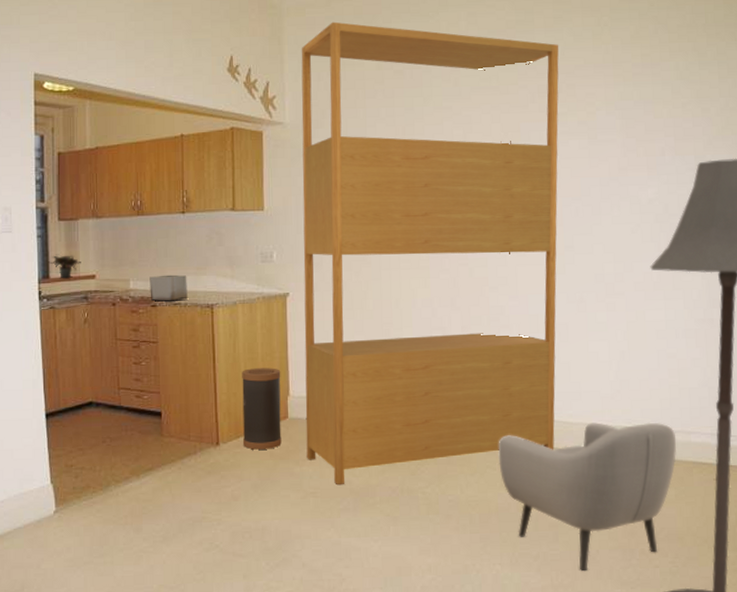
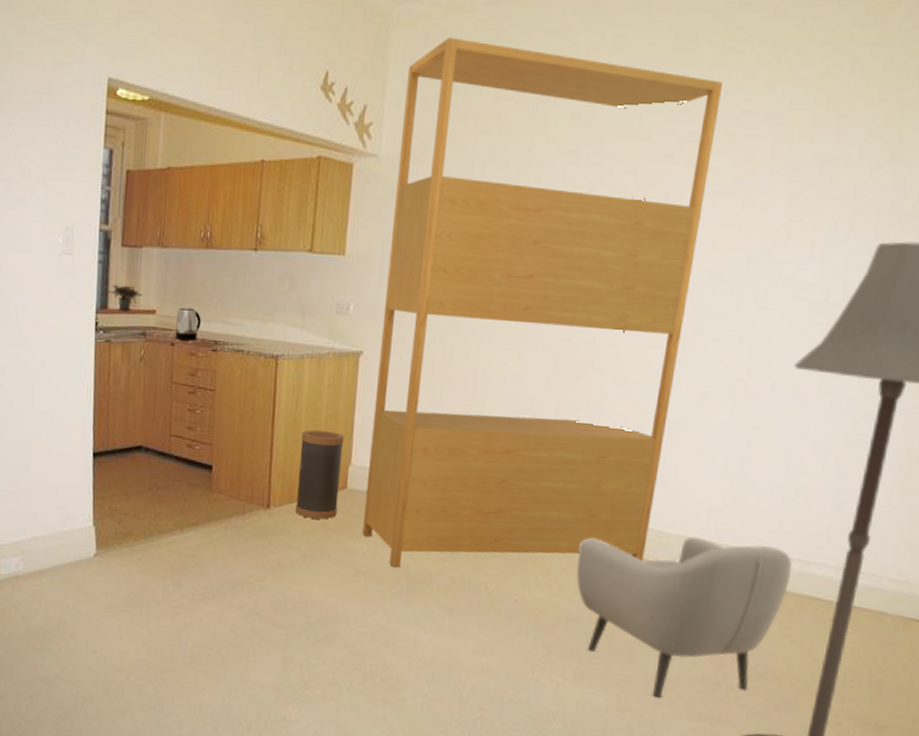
kettle: none [115,270,139,300] -> present [175,307,201,341]
toaster: present [149,274,188,302] -> none [211,317,253,348]

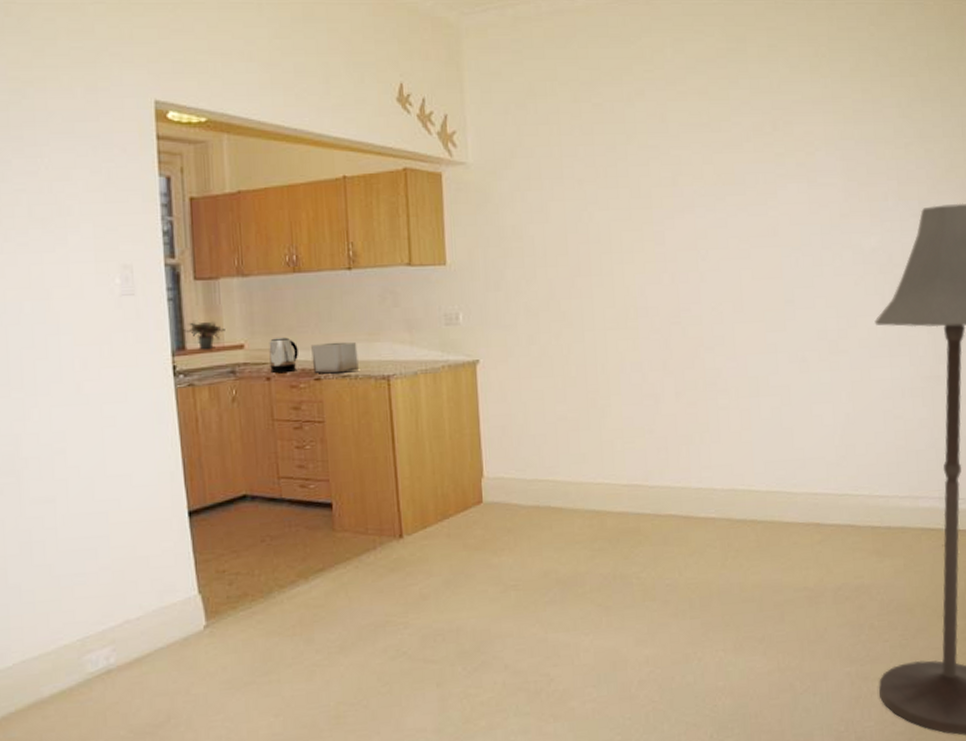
toaster: none [211,317,253,348] -> present [311,341,359,375]
trash can: present [296,430,345,520] -> none [427,446,476,541]
bookshelf: present [362,37,724,567] -> none [484,45,778,575]
armchair: present [576,536,792,698] -> none [718,488,905,652]

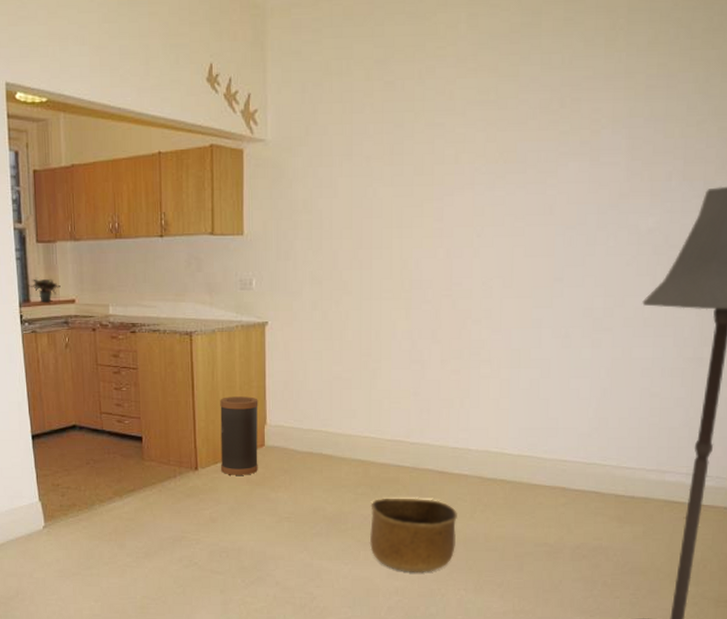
kettle: present [269,337,298,374] -> none [95,295,118,326]
toaster: present [311,341,359,375] -> none [128,300,167,329]
trash can: none [427,446,476,541] -> present [220,396,258,475]
basket: none [610,548,709,637] -> present [369,498,457,573]

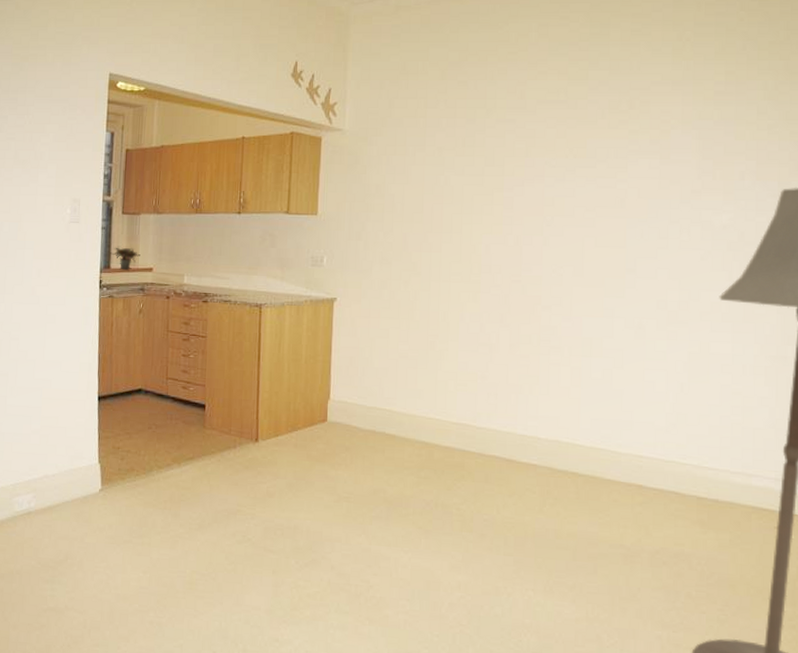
trash can: present [220,396,258,475] -> none [282,369,323,450]
basket: present [369,498,457,573] -> none [431,484,525,569]

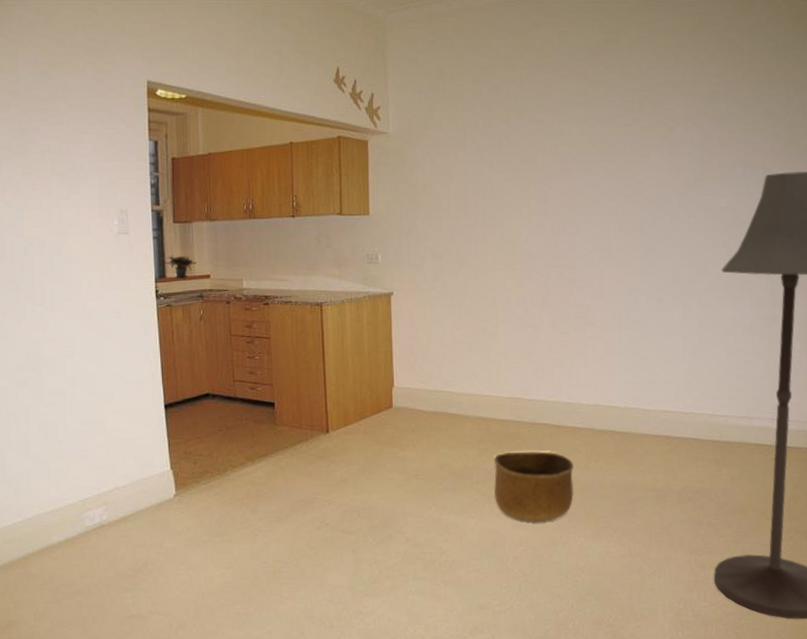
basket: none [431,484,525,569] -> present [493,451,574,523]

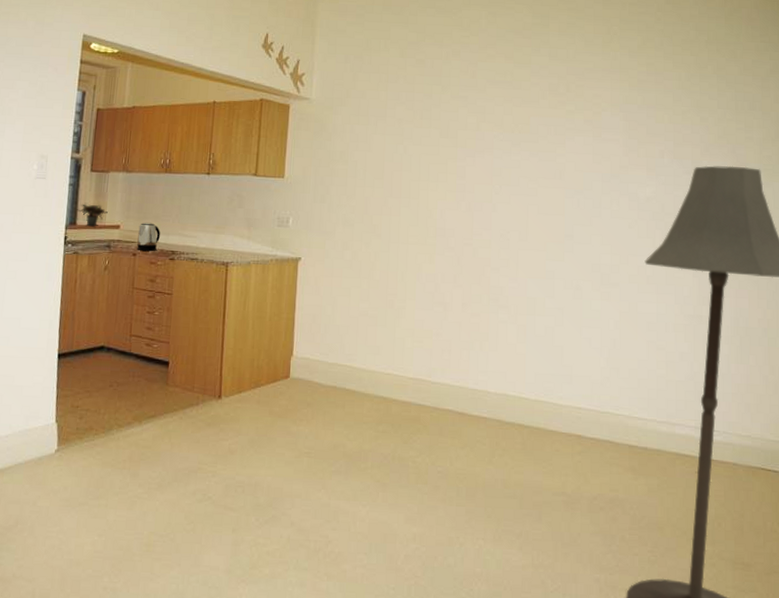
kettle: none [229,270,252,299] -> present [137,223,160,252]
basket: present [493,451,574,523] -> none [388,437,476,520]

